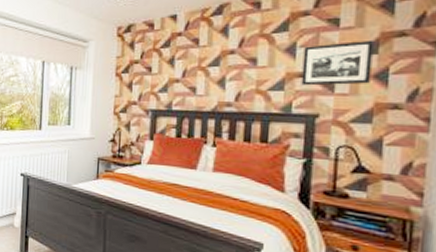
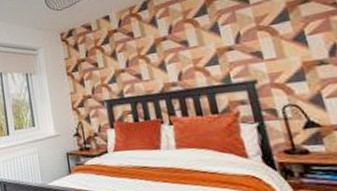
picture frame: present [301,39,374,86] -> none [225,9,292,58]

